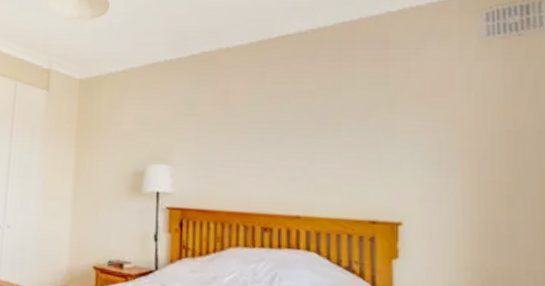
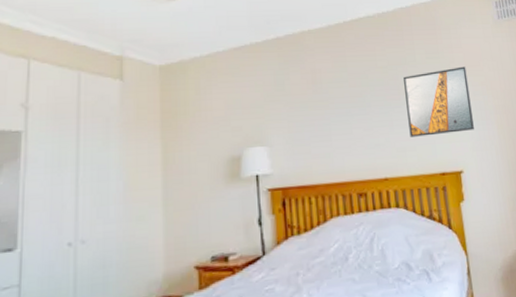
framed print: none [335,96,426,176] -> present [403,66,474,137]

